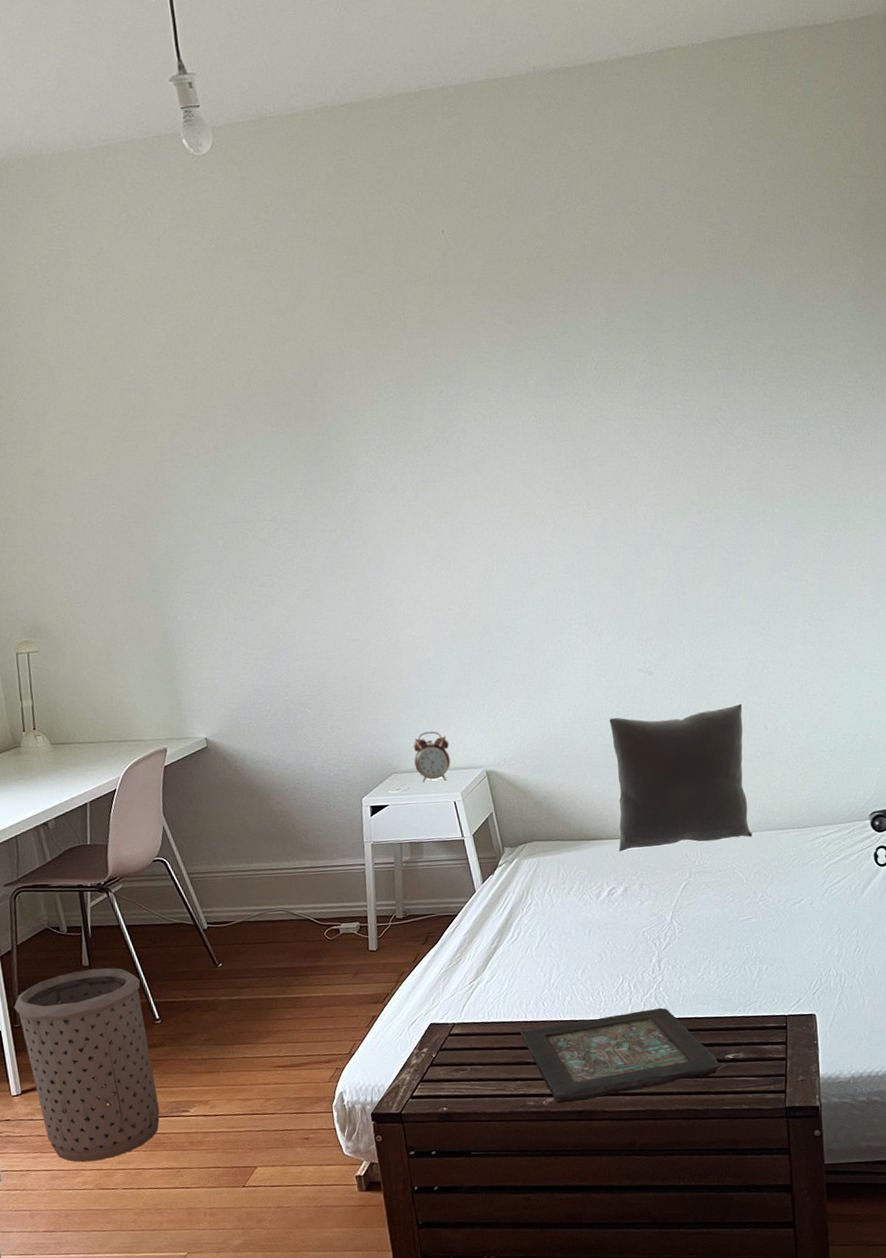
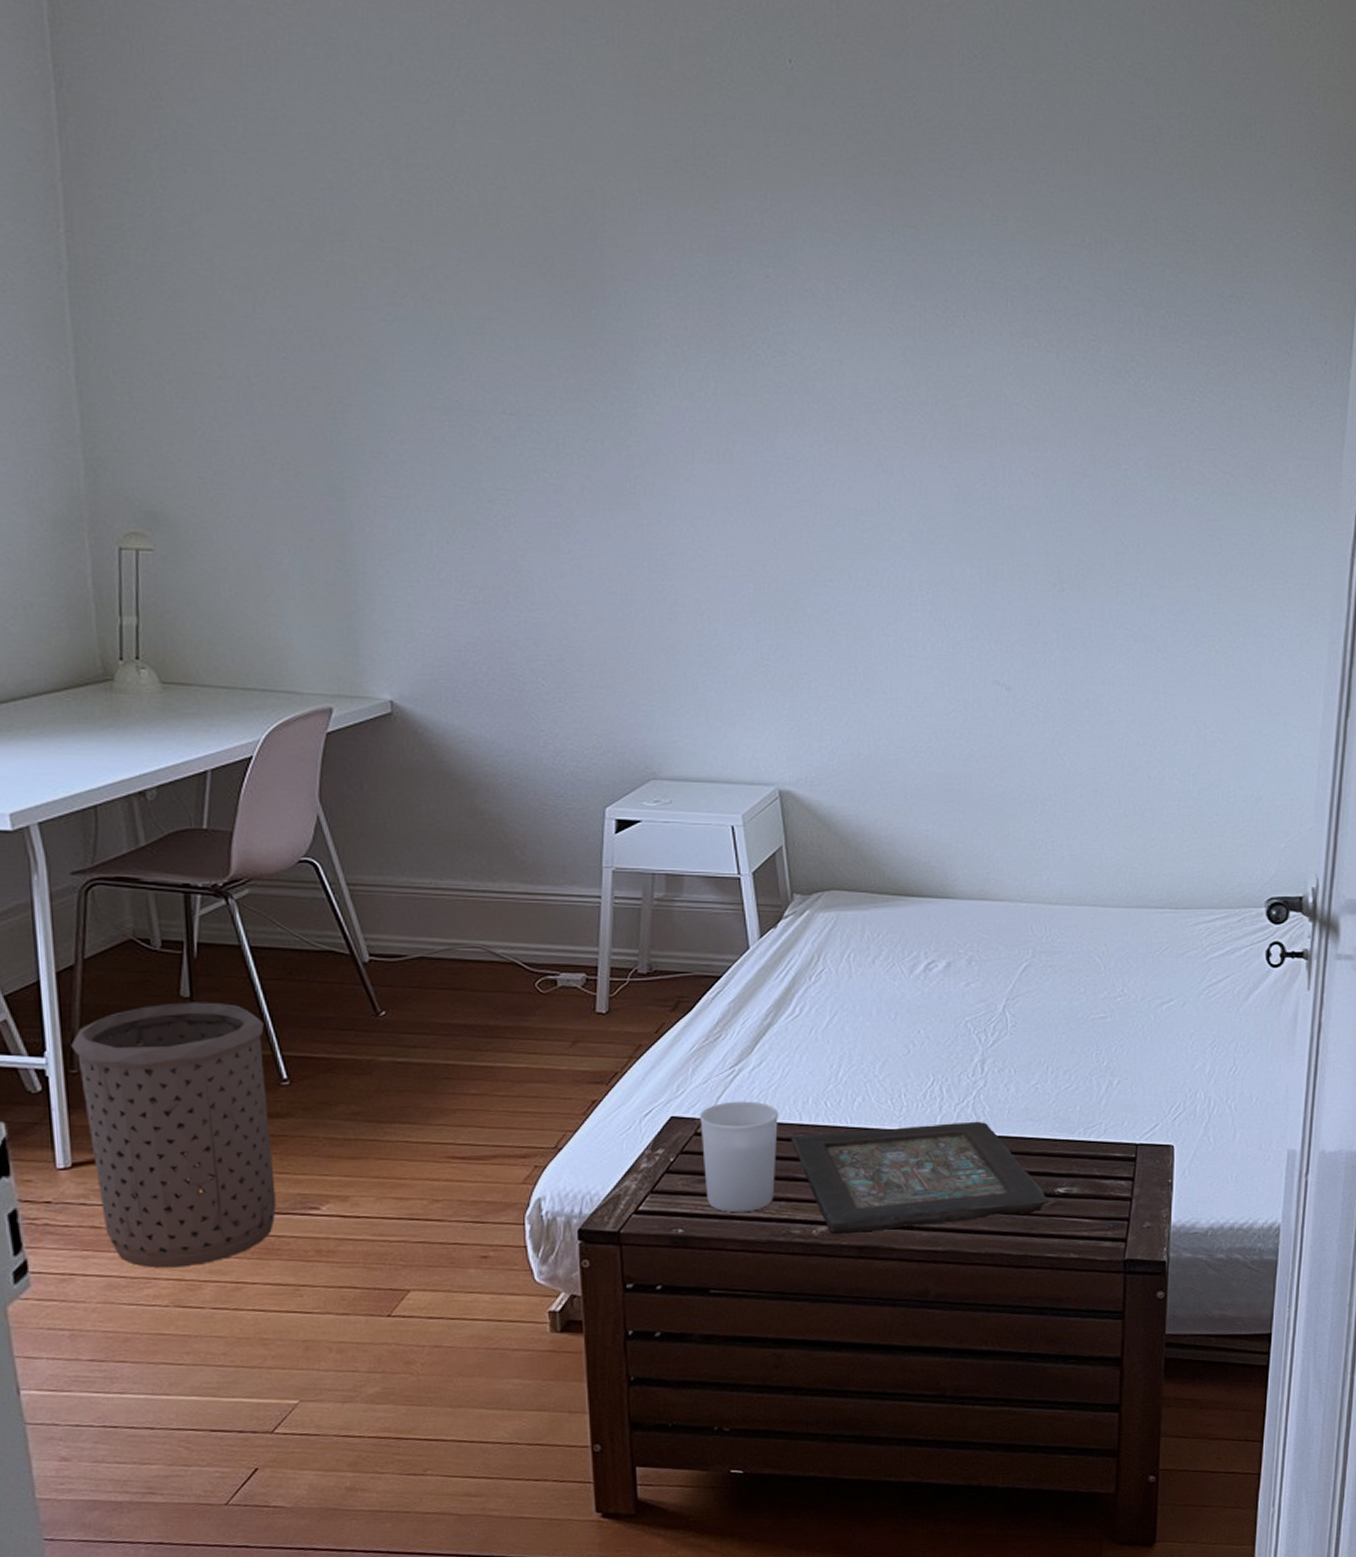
alarm clock: present [413,731,451,783] -> none [683,729,733,797]
candle holder: none [451,1006,512,1092] -> present [700,1101,778,1213]
pillow: present [609,704,753,852] -> none [944,740,1122,915]

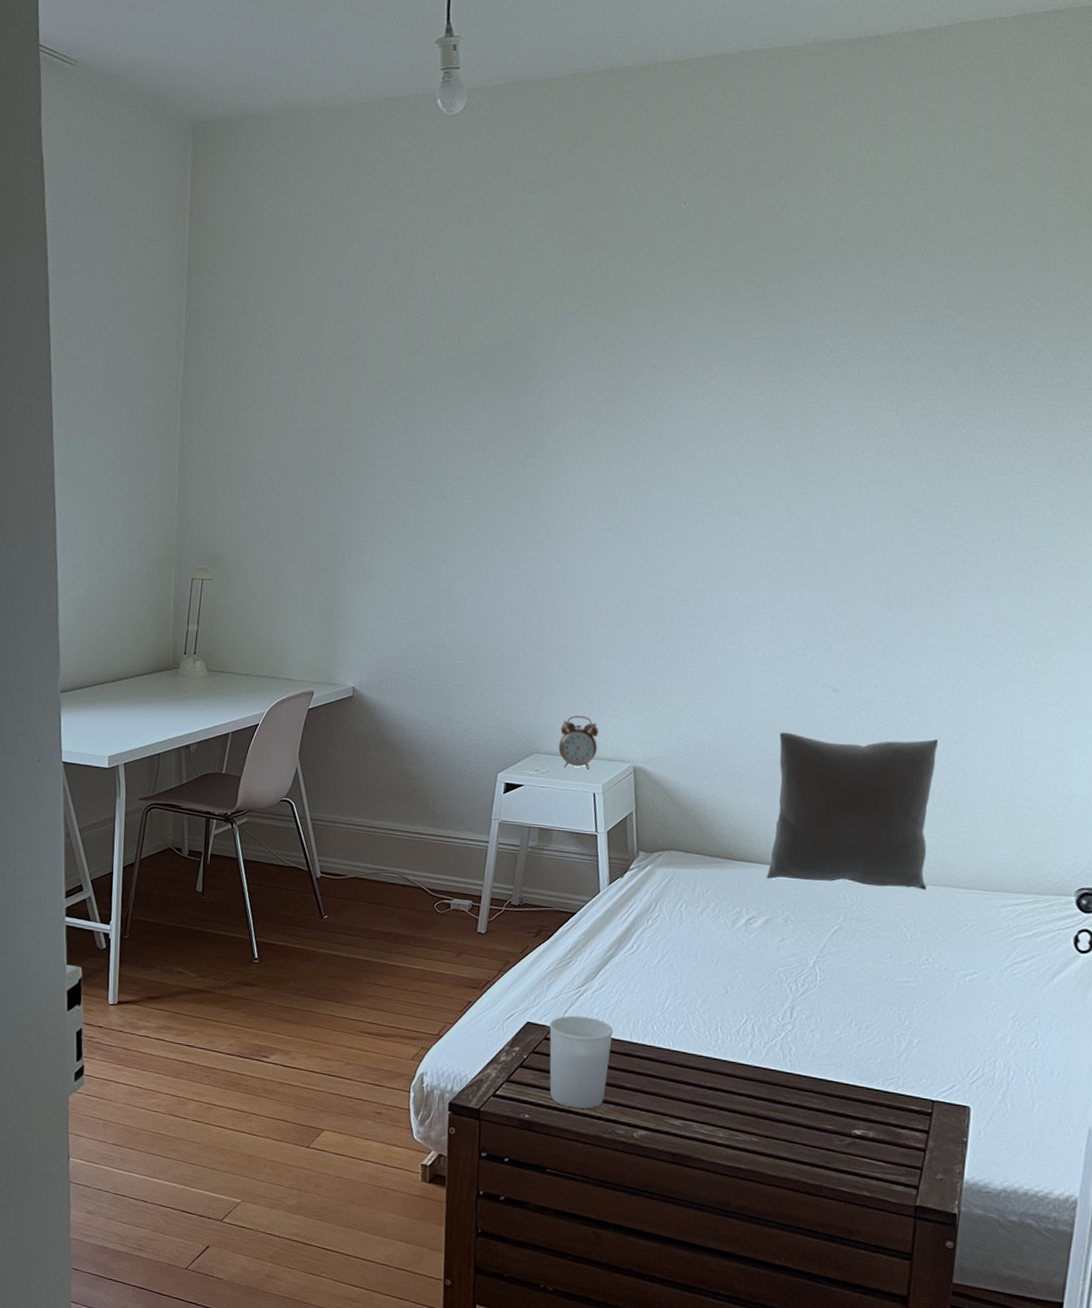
laundry basket: present [71,1002,276,1268] -> none [126,895,247,1087]
alarm clock: none [683,729,733,797] -> present [559,715,599,770]
decorative tray: present [790,1121,1048,1235] -> none [621,1051,845,1149]
pillow: none [944,740,1122,915] -> present [766,732,939,890]

